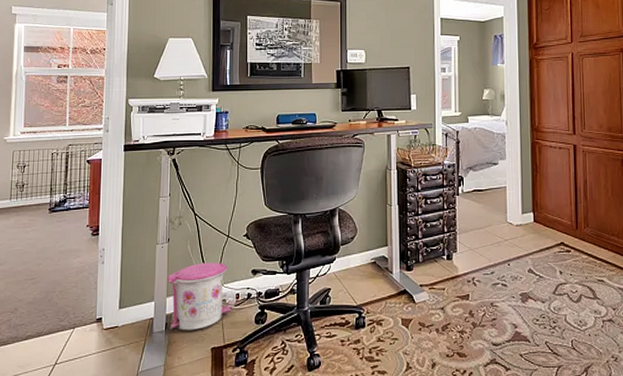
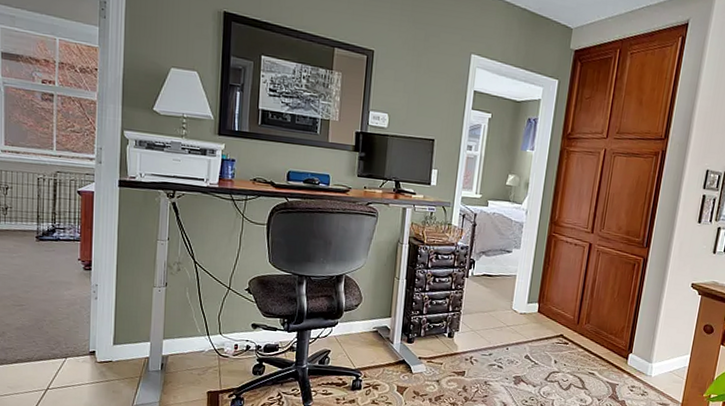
trash can: present [167,263,231,331] -> none [164,310,229,374]

